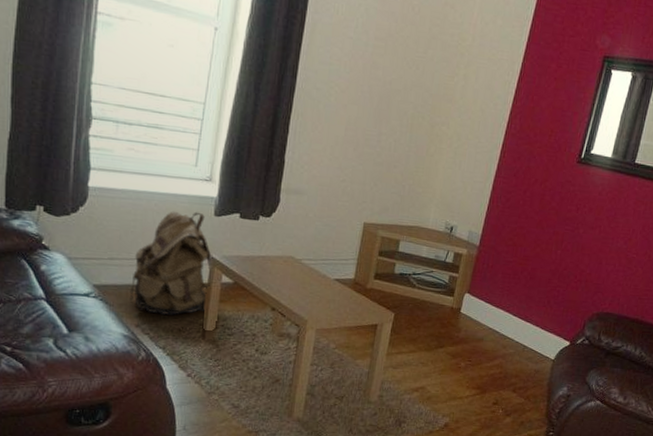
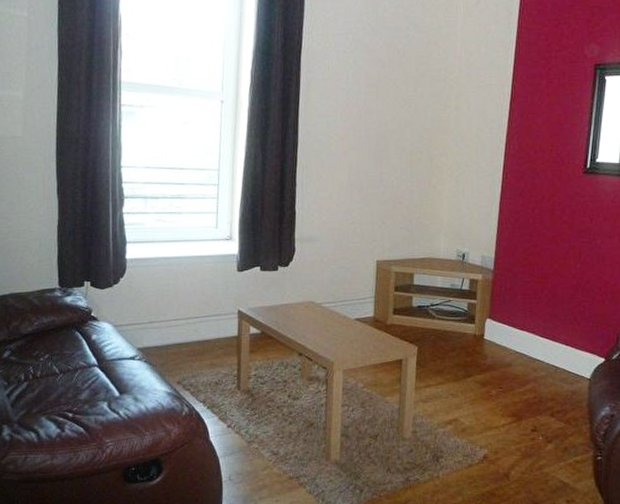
backpack: present [129,211,213,315] -> none [169,270,240,370]

